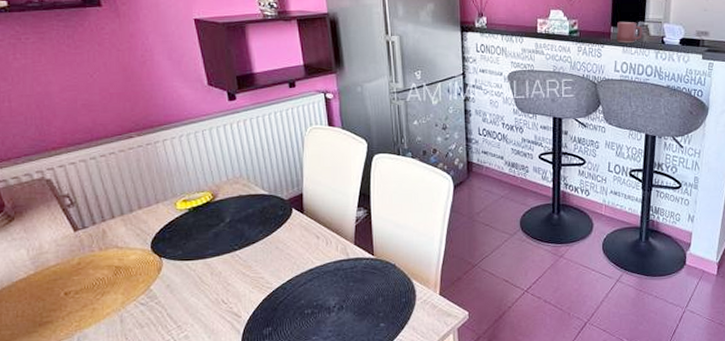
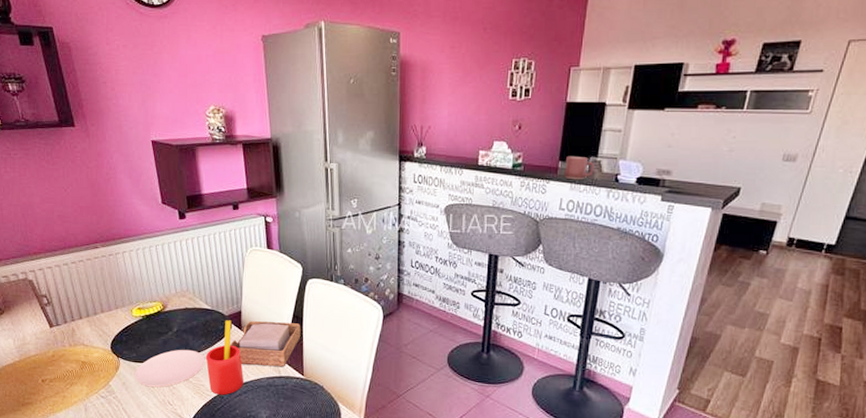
plate: none [180,240,264,287] -> present [134,349,205,388]
straw: none [264,204,308,286] -> present [205,320,244,395]
napkin holder: none [292,201,369,250] -> present [230,321,301,367]

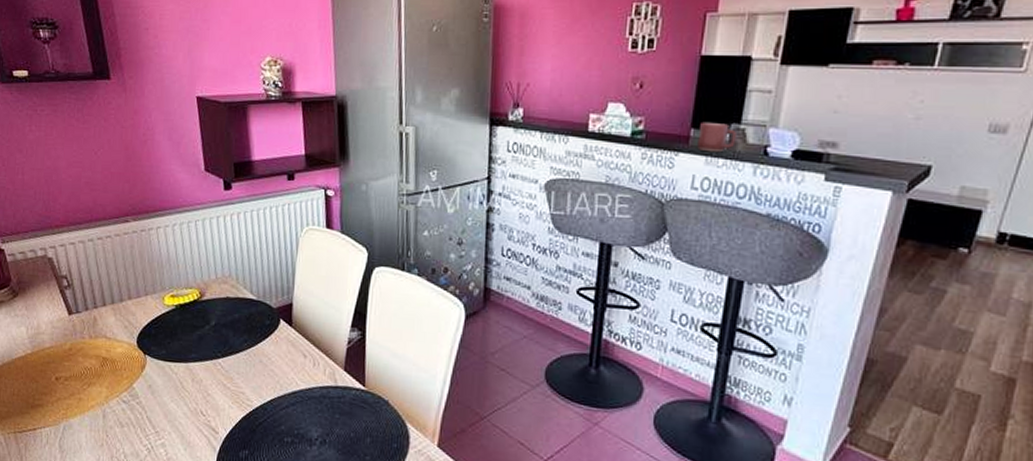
plate: present [134,349,205,388] -> none [162,347,247,394]
straw: present [205,320,244,395] -> none [247,313,292,407]
napkin holder: present [230,321,301,367] -> none [278,316,364,375]

